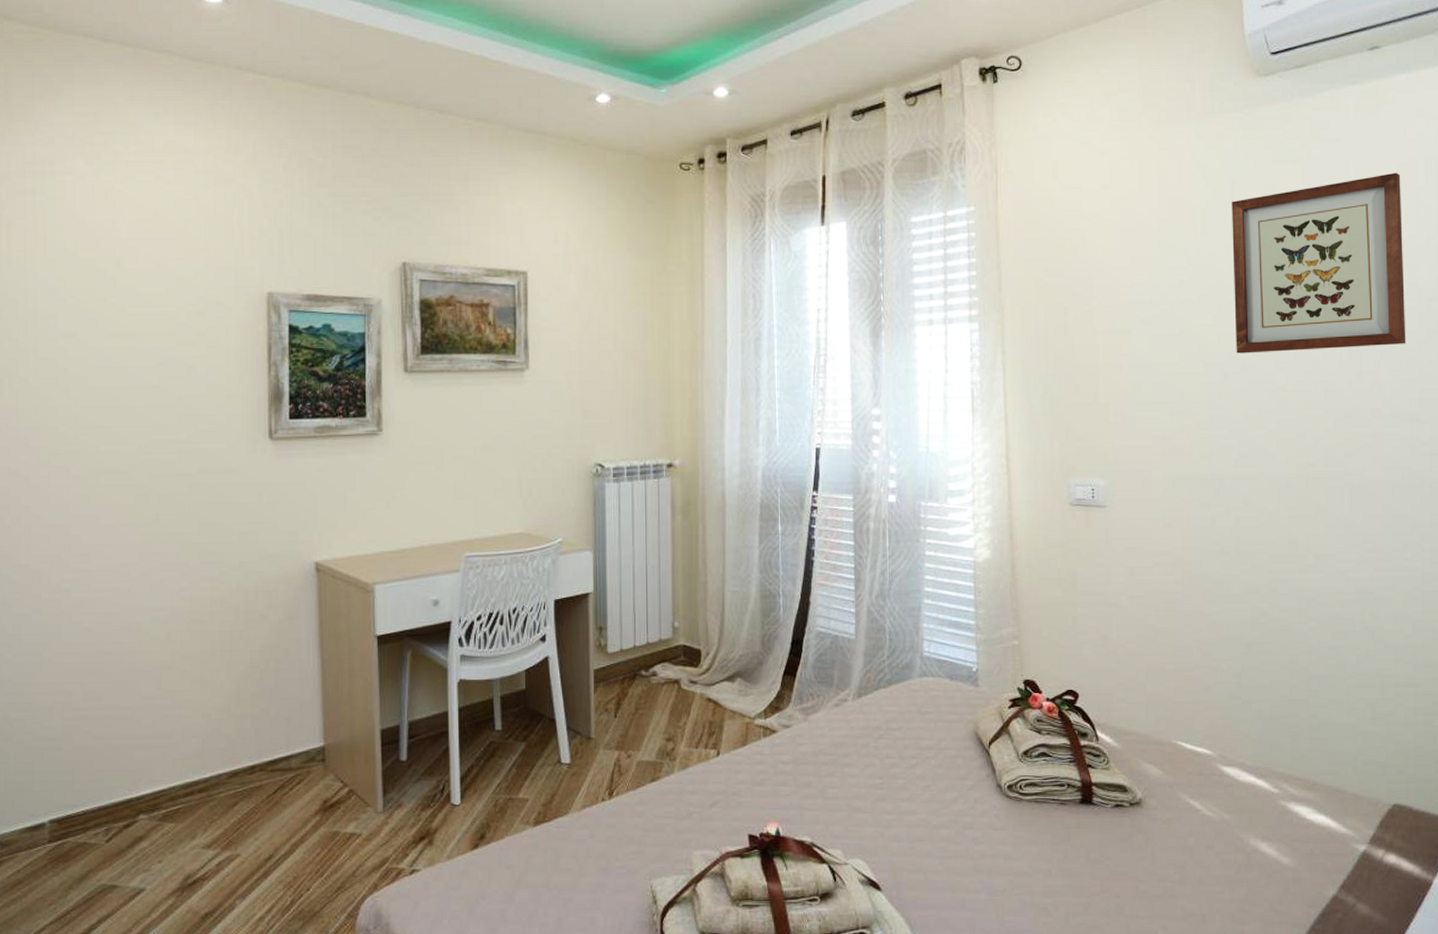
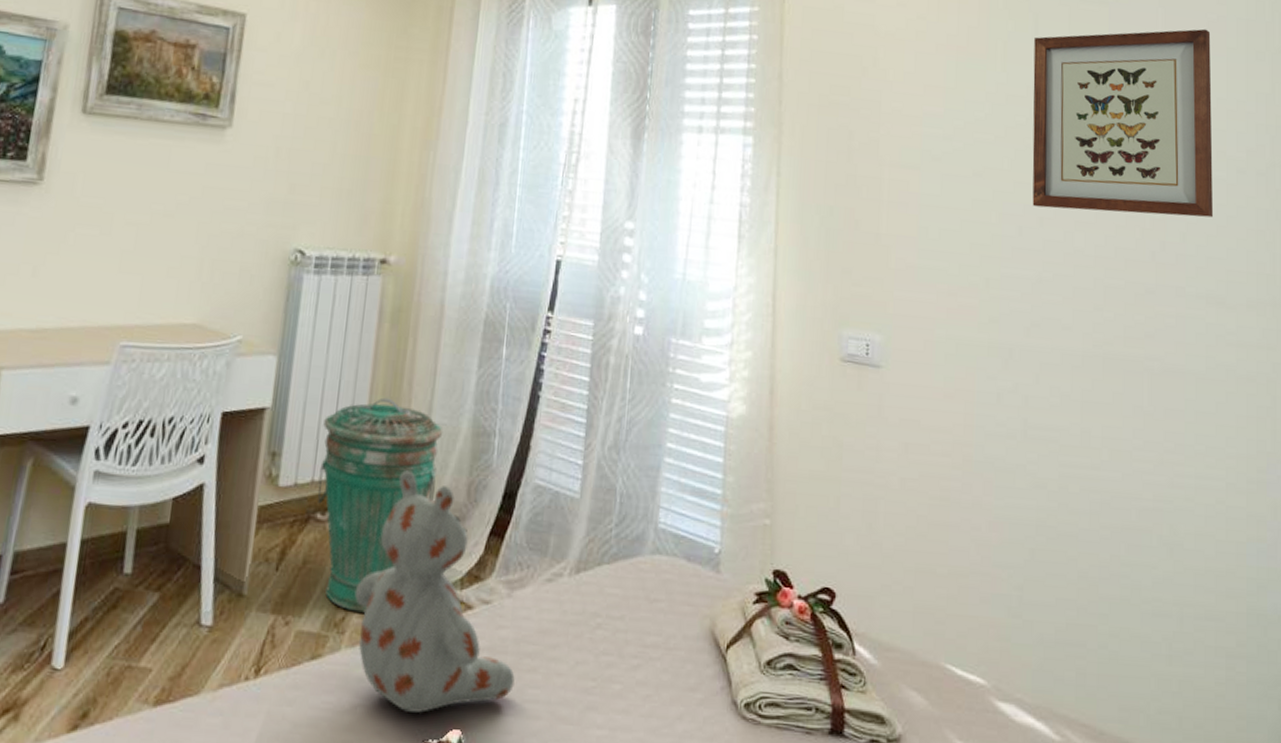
trash can: none [638,575,736,743] -> present [317,397,443,613]
stuffed bear: none [681,631,816,814] -> present [355,470,515,713]

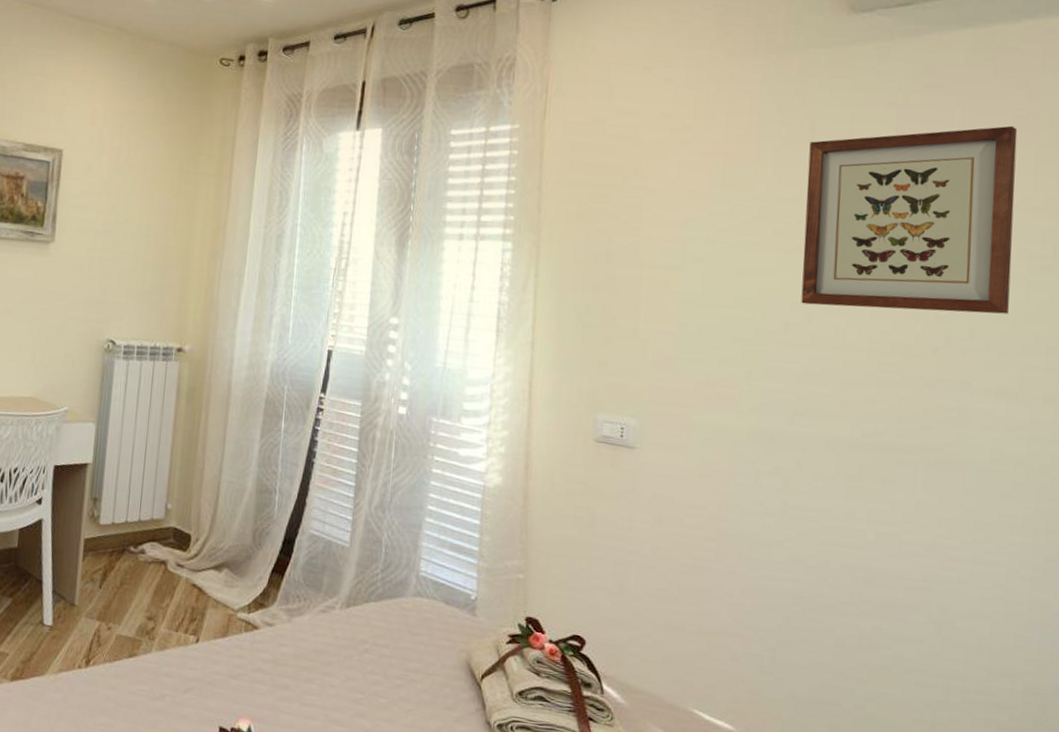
trash can: present [317,397,443,613] -> none [130,459,232,625]
stuffed bear: present [355,470,515,713] -> none [162,517,294,705]

